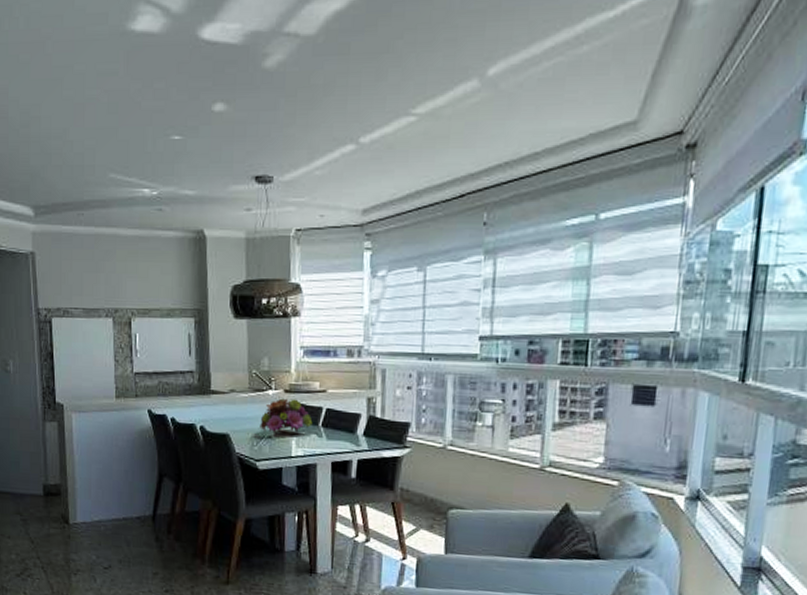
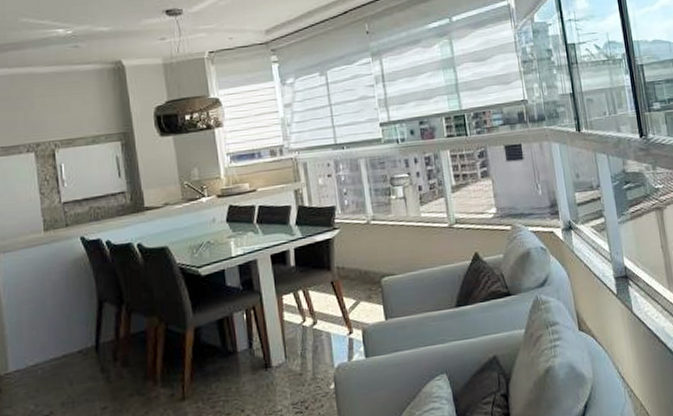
flower bouquet: present [258,398,313,433] -> none [196,202,248,239]

